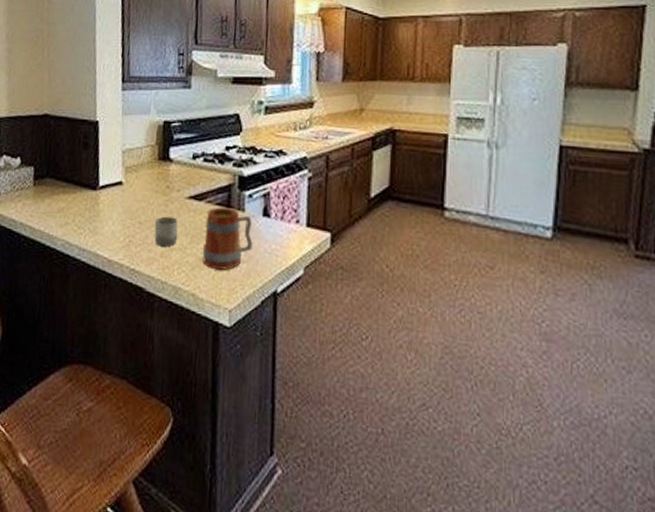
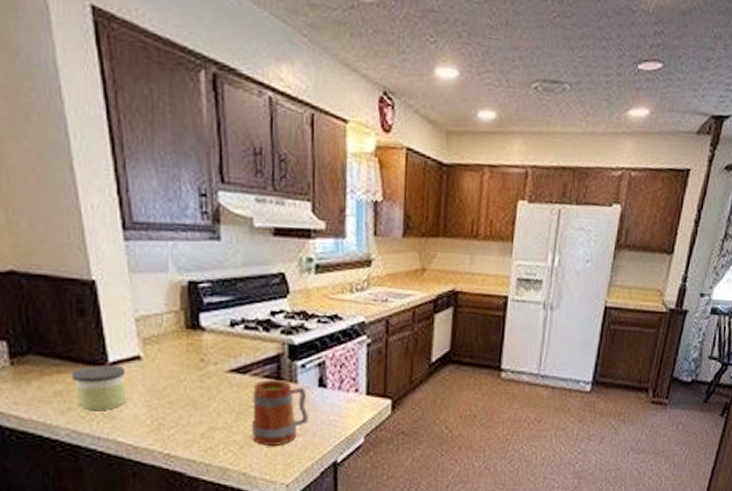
candle: none [72,188,110,227] -> present [72,364,127,411]
cup: present [154,216,178,247] -> none [189,393,220,427]

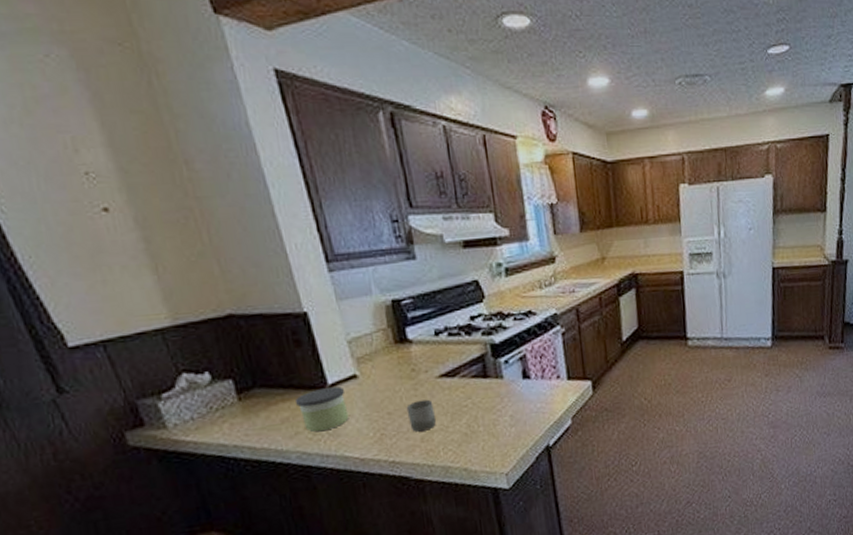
cup: none [189,393,220,427] -> present [406,399,437,432]
mug: present [252,380,309,445] -> none [463,377,518,441]

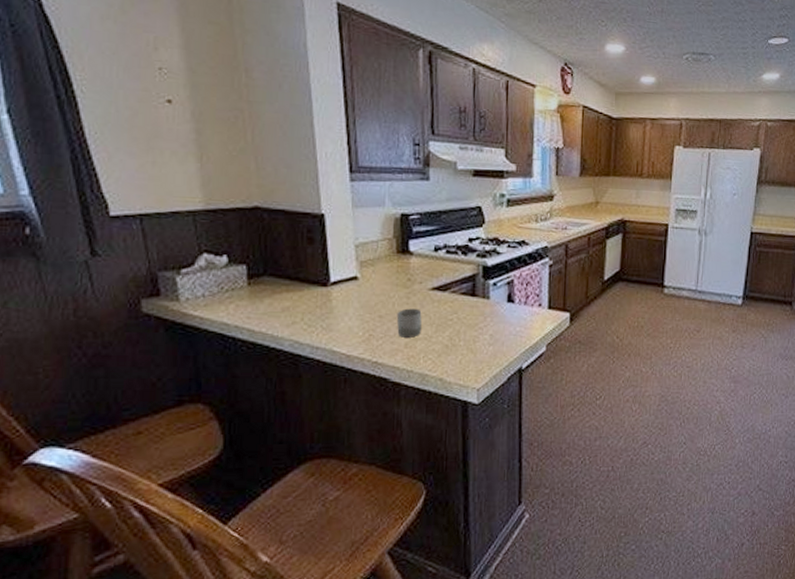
candle: present [296,386,349,432] -> none [299,284,344,324]

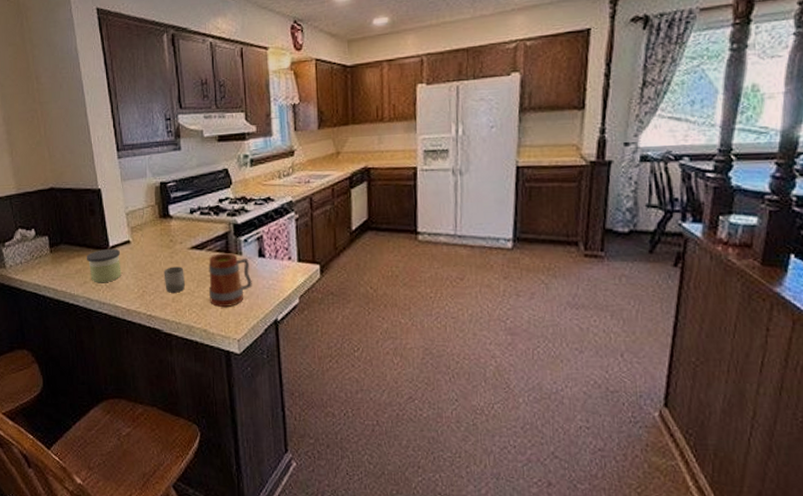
candle: none [299,284,344,324] -> present [87,248,122,283]
mug: none [449,296,498,354] -> present [208,253,252,307]

